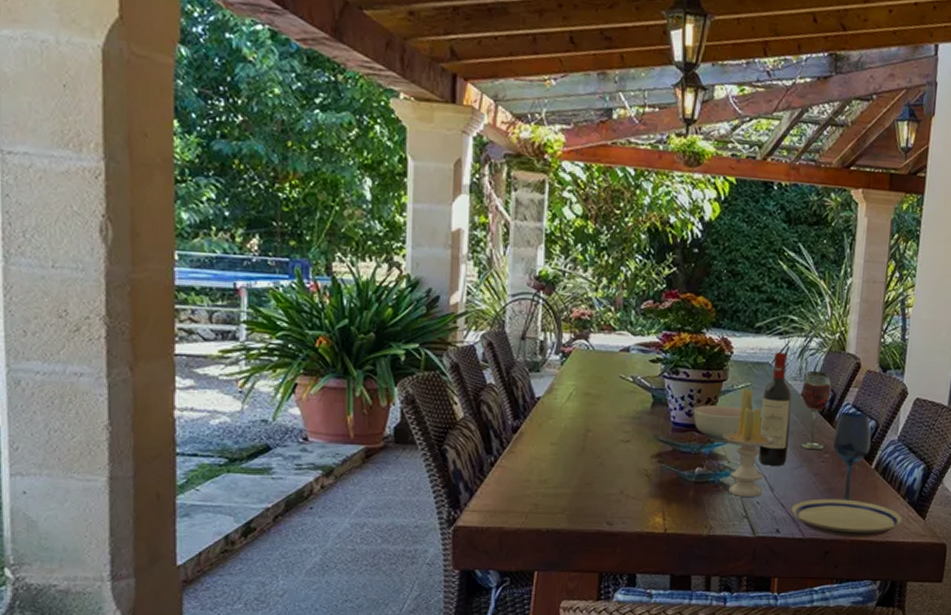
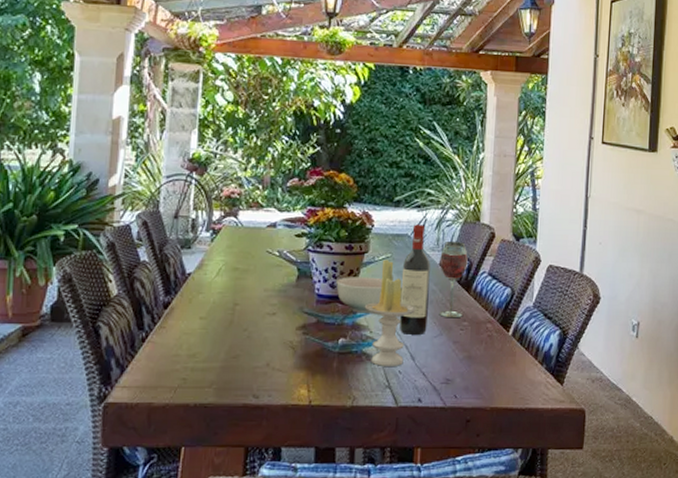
plate: present [791,498,903,537] -> none [432,366,541,404]
wineglass: present [832,411,872,502] -> none [470,279,508,369]

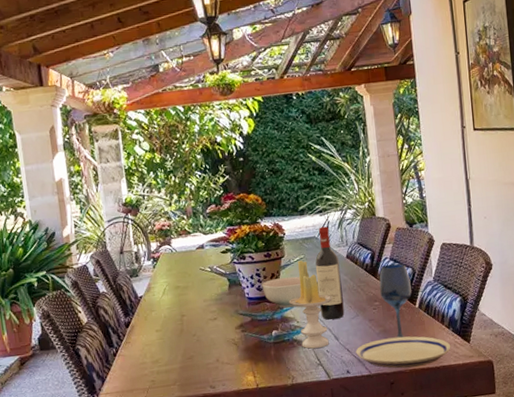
plate: none [432,366,541,404] -> present [355,336,451,369]
wineglass: present [438,240,468,318] -> none [346,235,373,301]
wineglass: none [470,279,508,369] -> present [379,263,412,338]

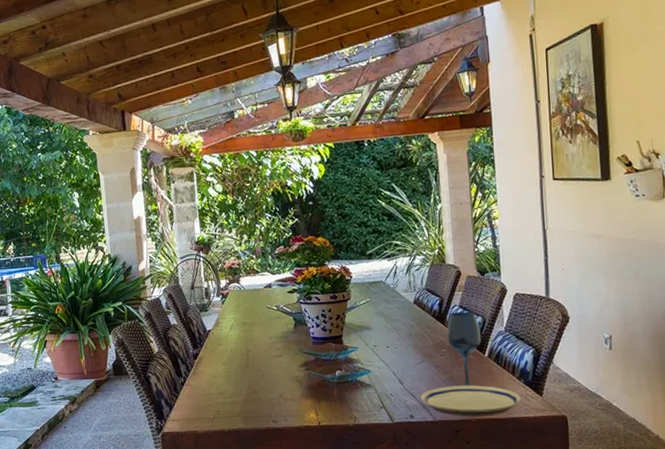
bowl: present [262,276,302,308] -> none [327,319,367,350]
candle: present [288,260,333,349] -> none [353,303,398,391]
wine bottle: present [315,226,345,320] -> none [381,271,410,364]

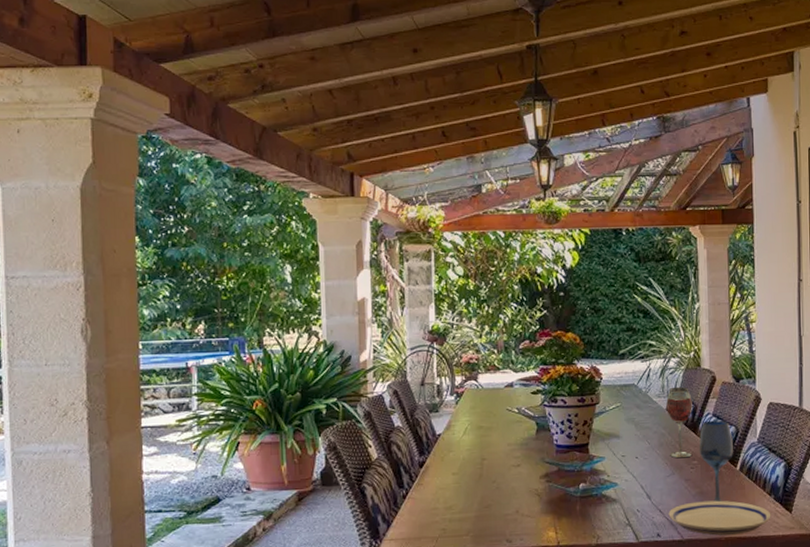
wineglass: none [413,282,440,347] -> present [666,386,693,458]

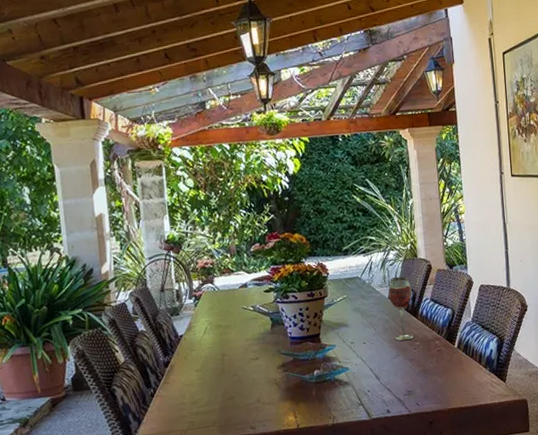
plate: present [668,500,771,536] -> none [396,375,488,408]
wineglass: present [699,420,733,503] -> none [420,304,451,378]

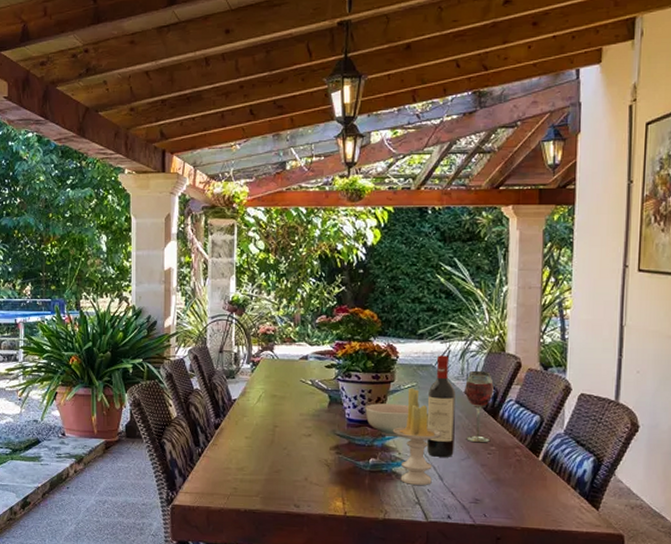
bowl: none [304,316,344,348] -> present [365,403,408,437]
candle: none [331,300,374,389] -> present [392,388,442,485]
wine bottle: none [358,267,386,360] -> present [426,355,456,457]

